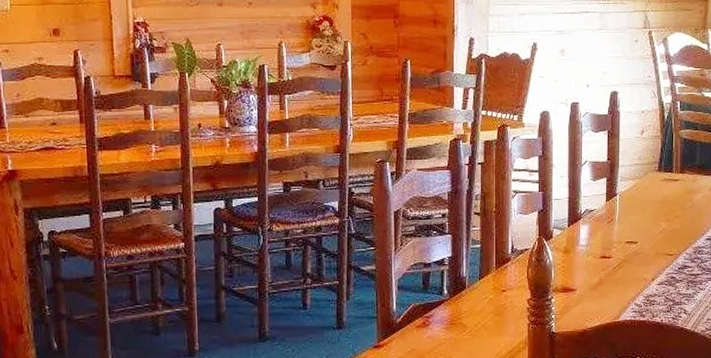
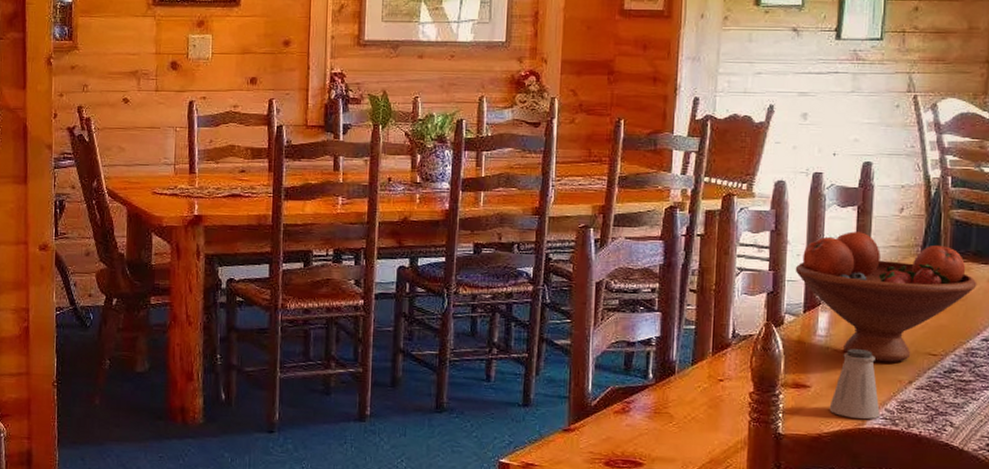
fruit bowl: none [560,153,702,264] -> present [795,231,977,362]
saltshaker: none [591,254,631,313] -> present [829,349,880,419]

